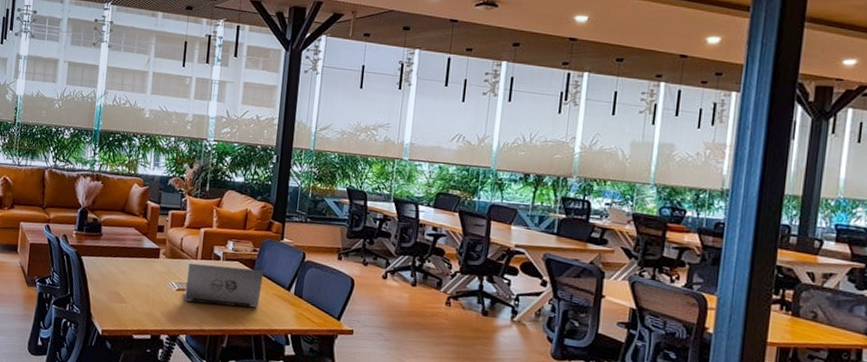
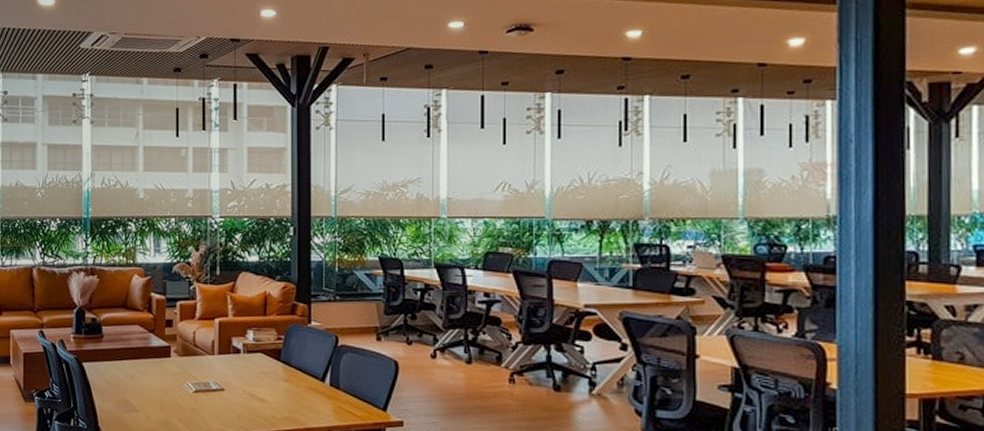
laptop: present [184,263,263,308] -> none [203,359,291,406]

